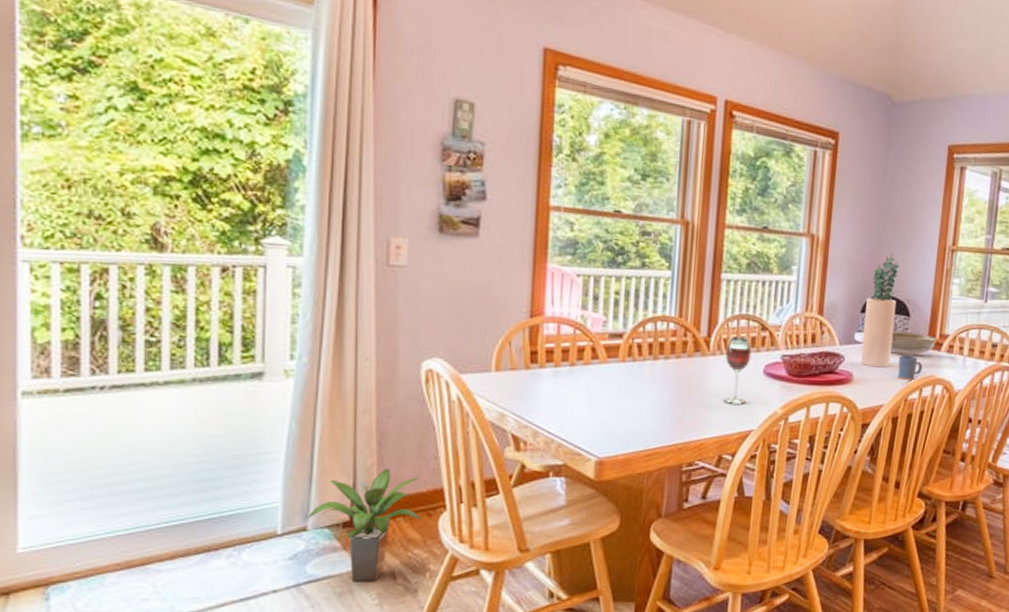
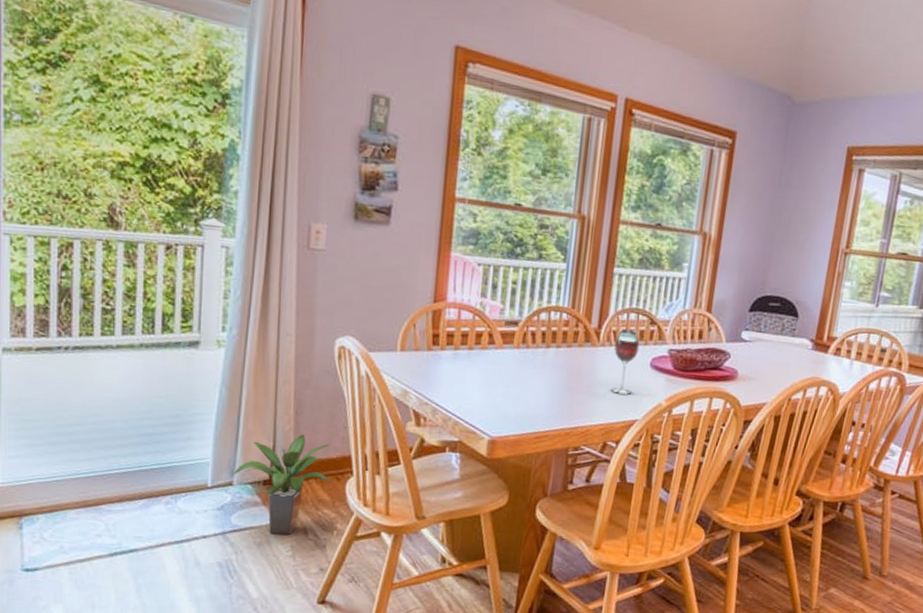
vase: present [861,253,900,368] -> none [746,253,791,367]
bowl: present [891,331,937,357] -> none [777,331,824,358]
mug: present [897,355,923,380] -> none [782,355,808,380]

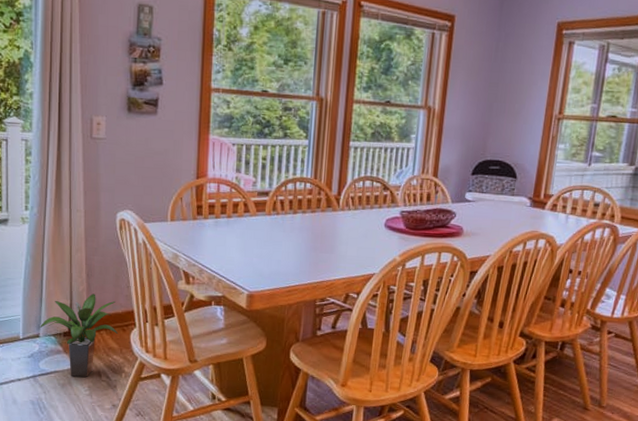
wineglass: present [611,328,640,395] -> none [351,194,375,252]

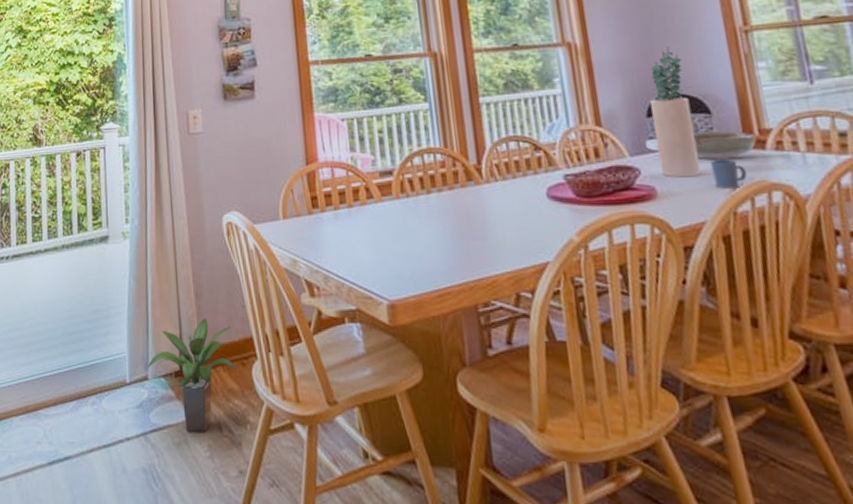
vase: none [471,122,509,223] -> present [650,46,701,178]
bowl: none [498,191,541,214] -> present [693,131,757,161]
mug: none [504,212,527,234] -> present [710,159,747,189]

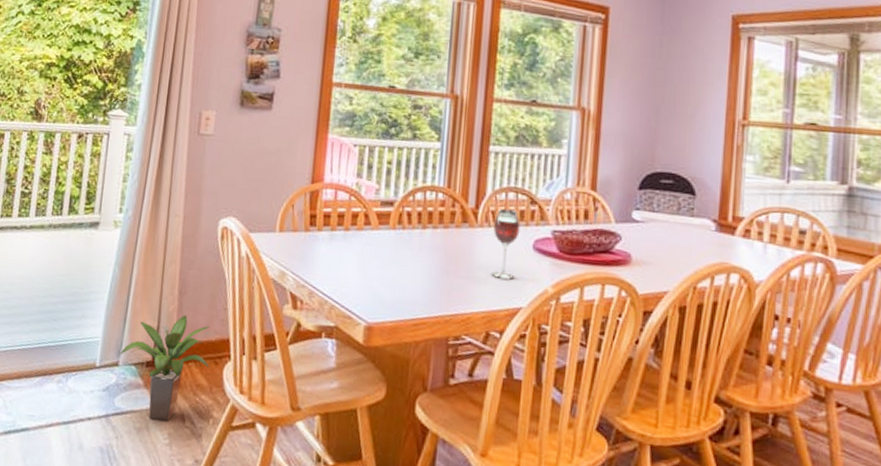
wineglass: none [499,159,533,234] -> present [492,208,521,280]
vase: present [650,46,701,178] -> none [640,127,682,251]
bowl: present [693,131,757,161] -> none [674,210,729,241]
mug: present [710,159,747,189] -> none [683,237,713,266]

